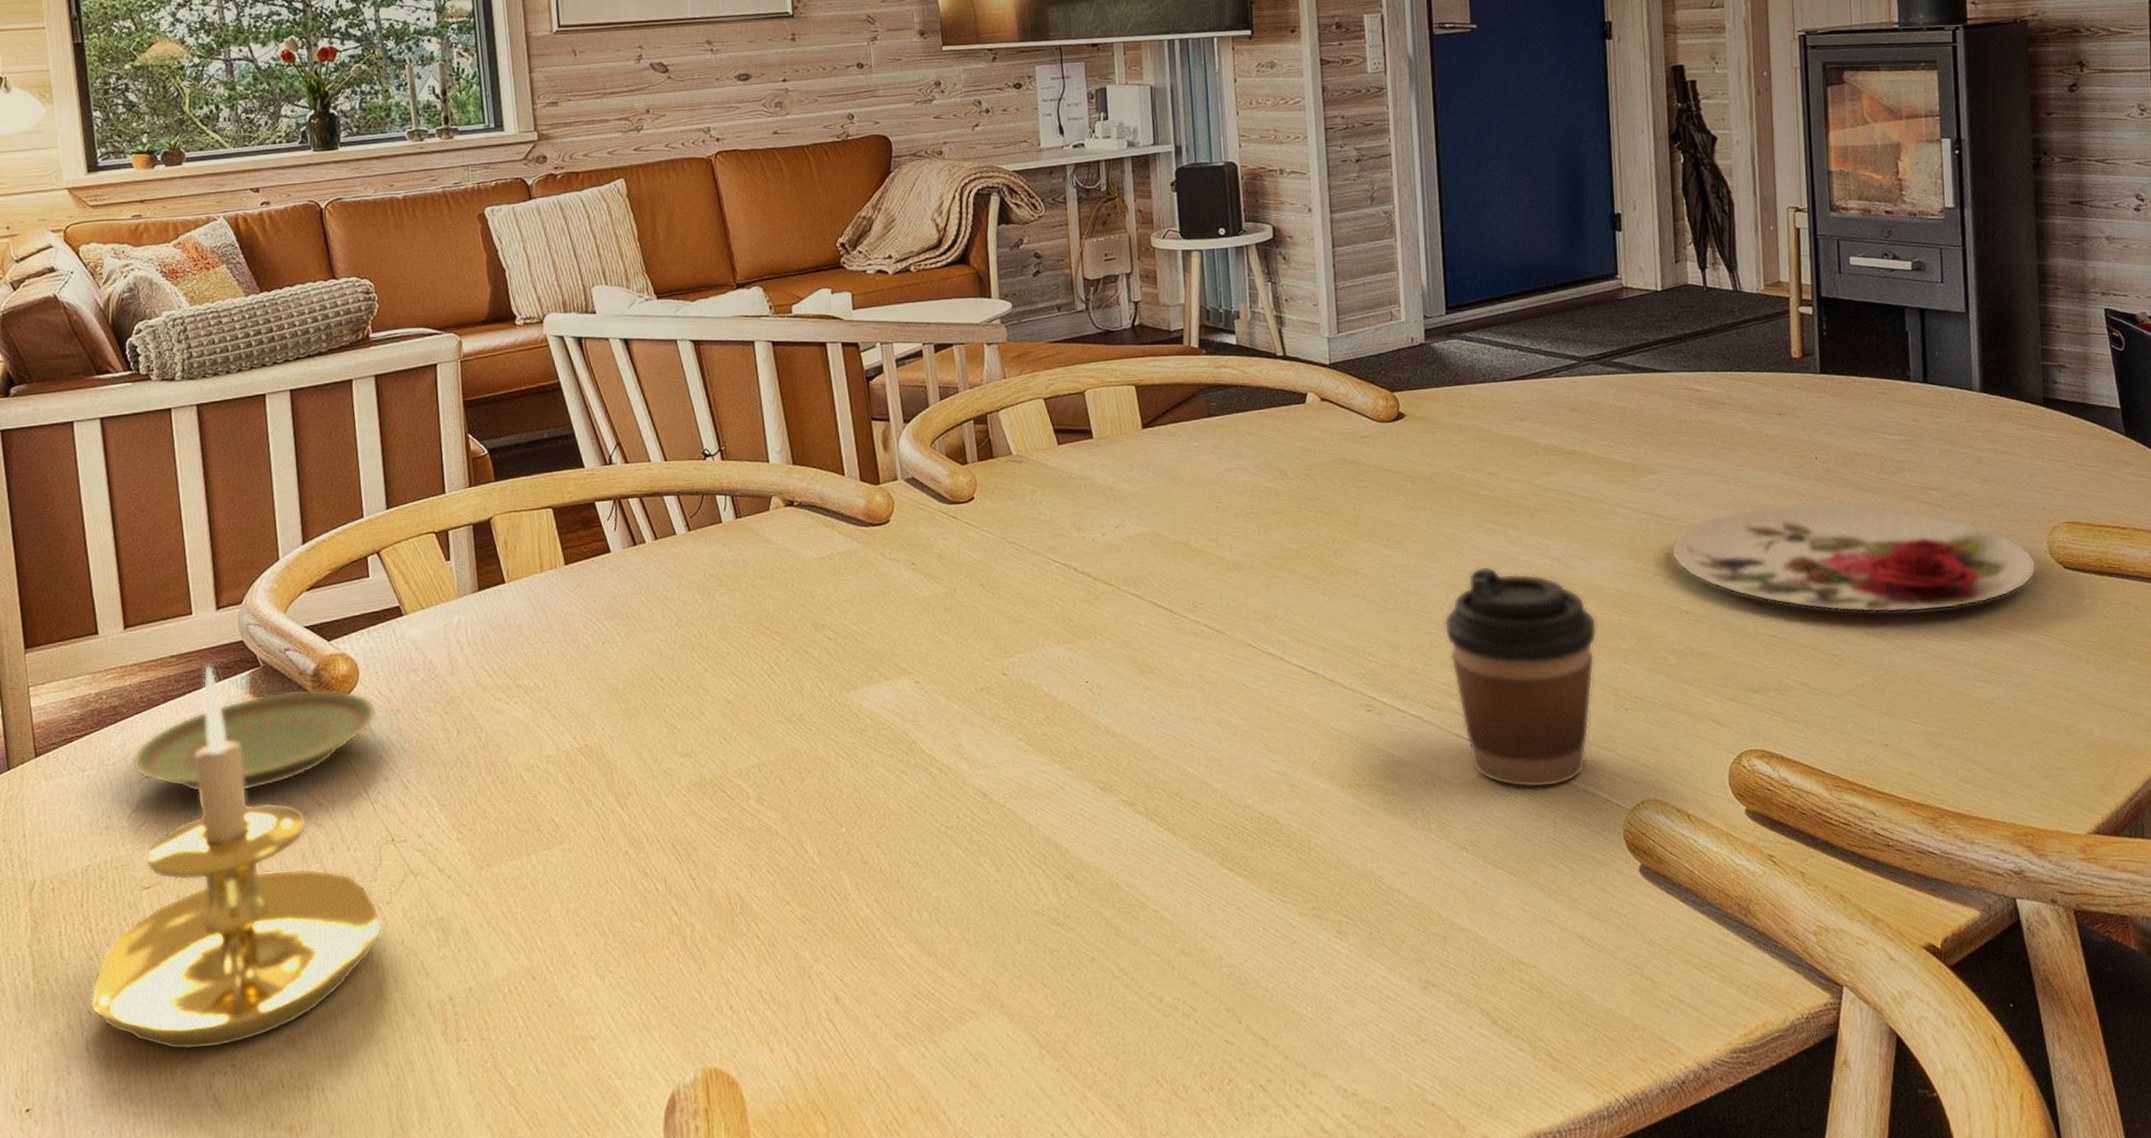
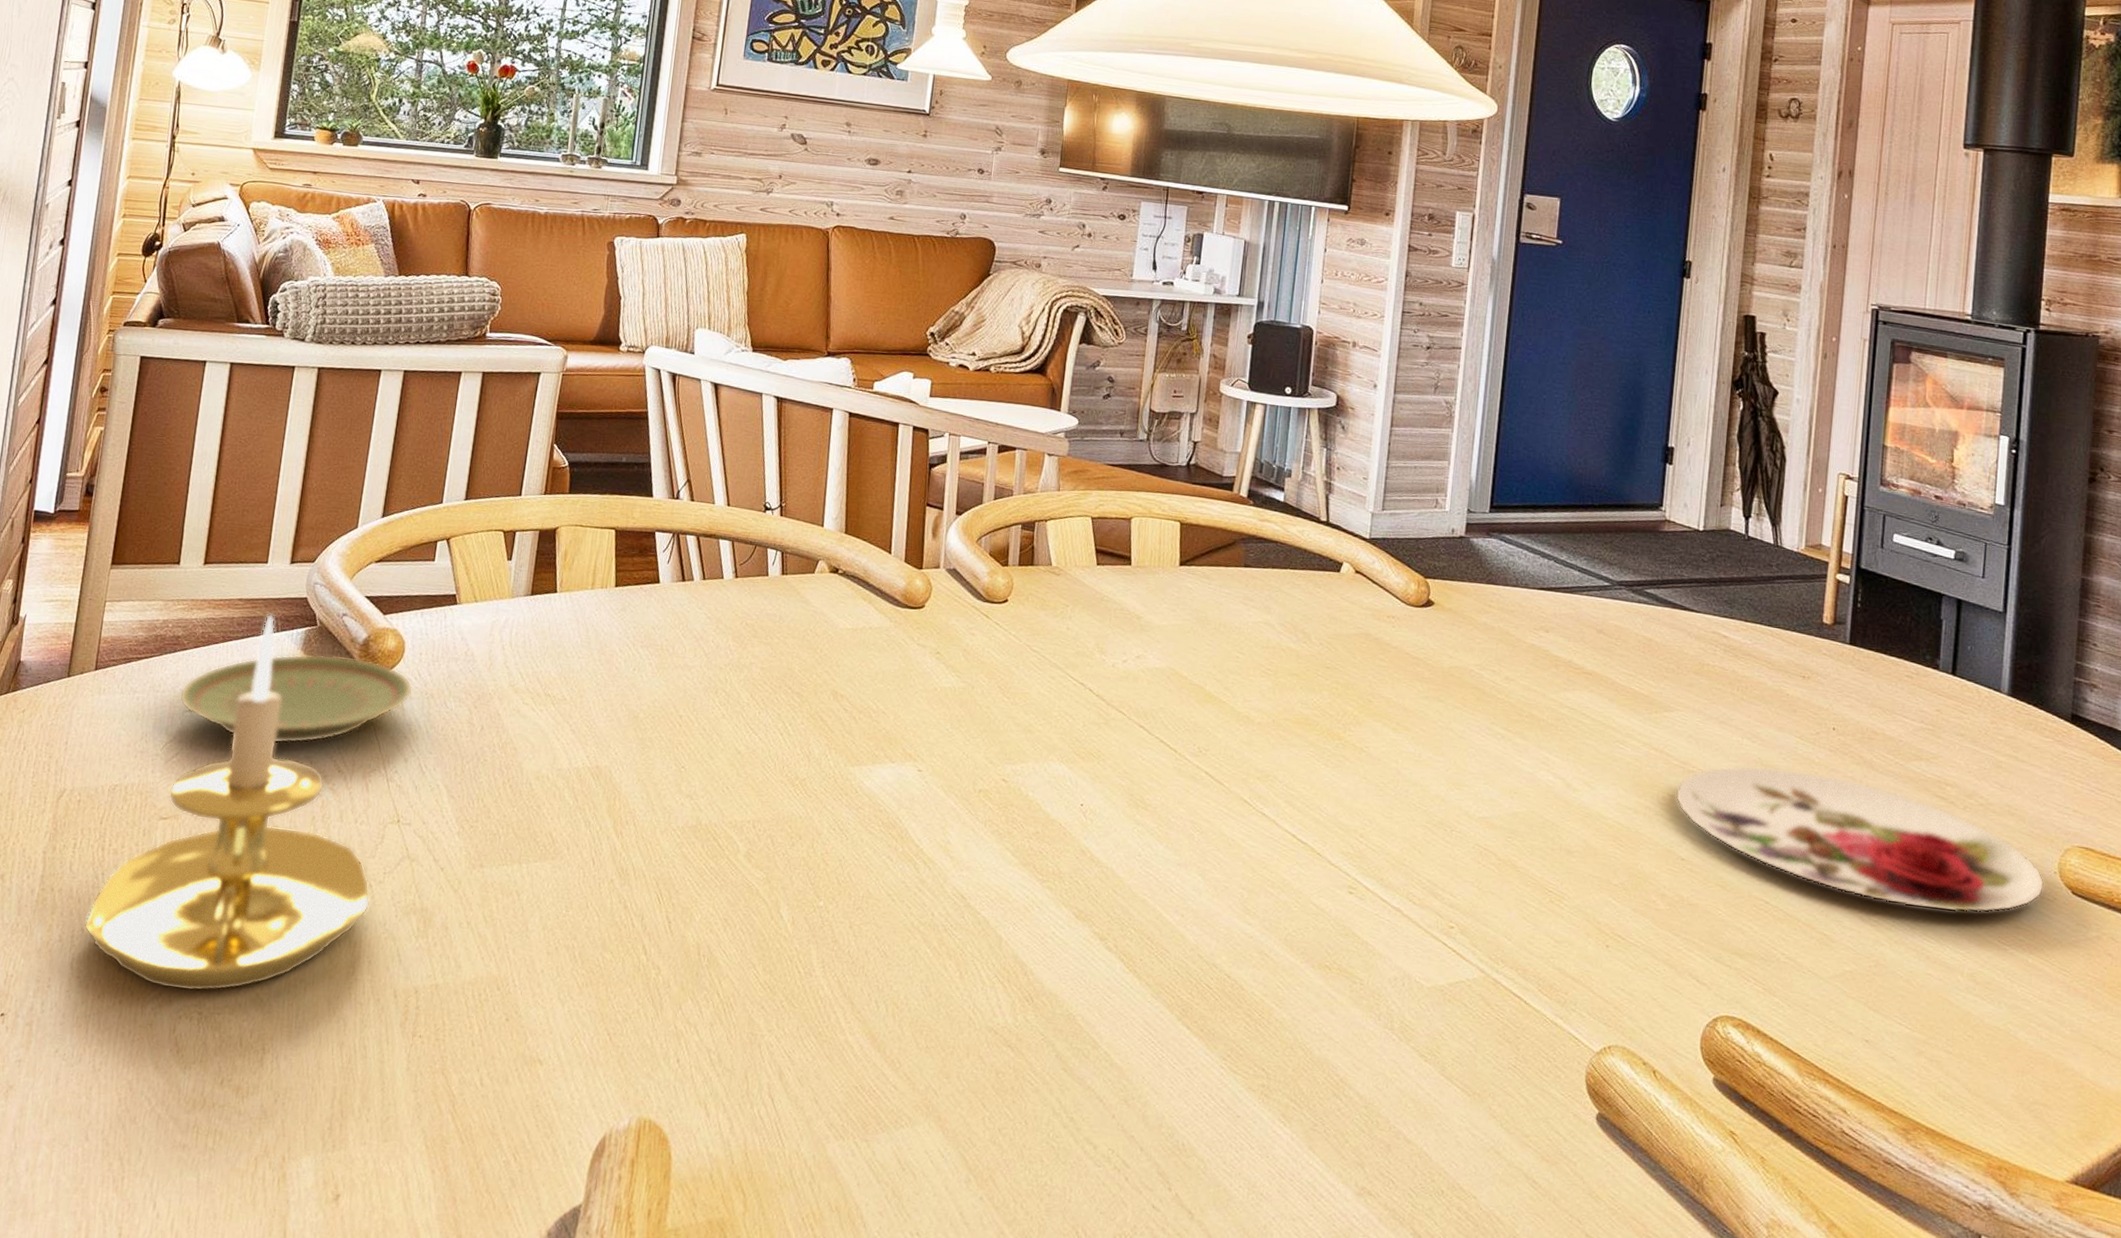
coffee cup: present [1444,565,1597,788] -> none [1438,769,1591,1011]

